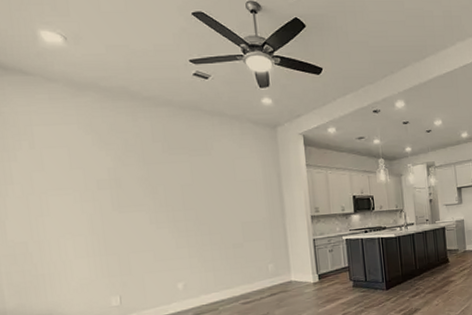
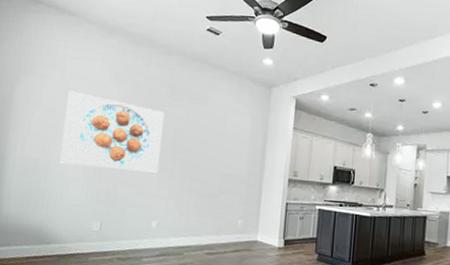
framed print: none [45,161,173,243] -> present [59,91,165,173]

